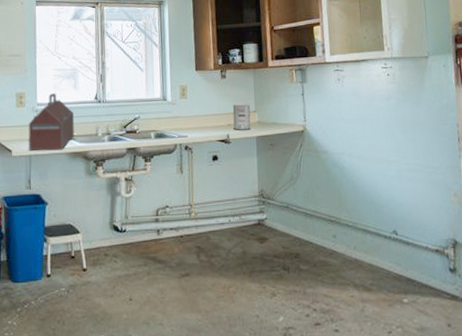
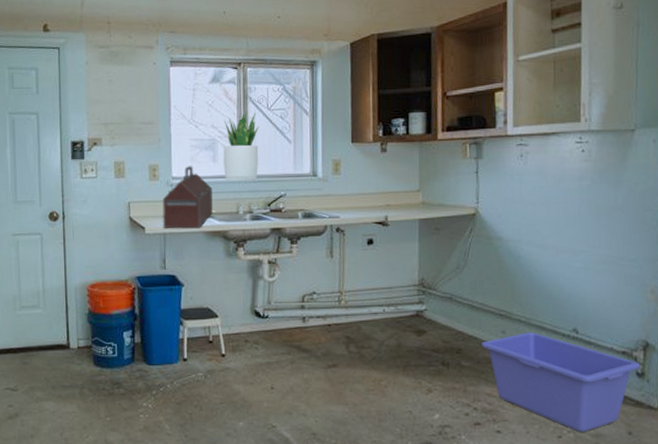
planter: none [83,44,115,106] -> present [223,111,259,181]
paint can: present [232,103,251,131] -> none [393,181,414,213]
storage bin: none [316,235,452,327] -> present [482,332,640,432]

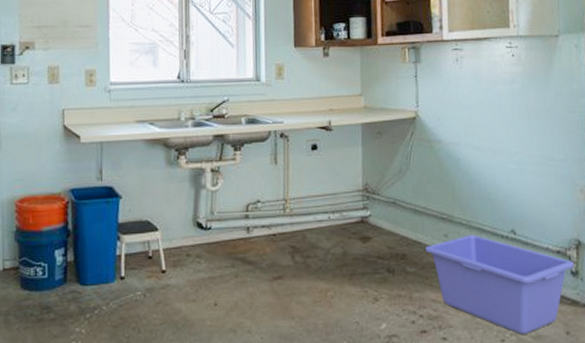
toolbox: present [162,166,213,229] -> none [99,71,153,137]
planter: present [223,111,259,181] -> none [164,14,202,86]

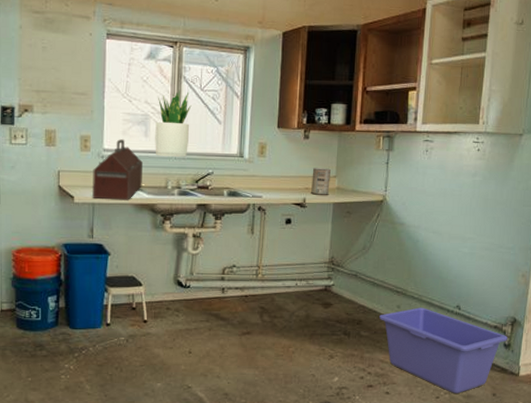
toolbox: none [99,71,153,137] -> present [92,139,142,200]
planter: none [164,14,202,86] -> present [155,89,192,157]
paint can: none [335,85,356,117] -> present [311,167,331,196]

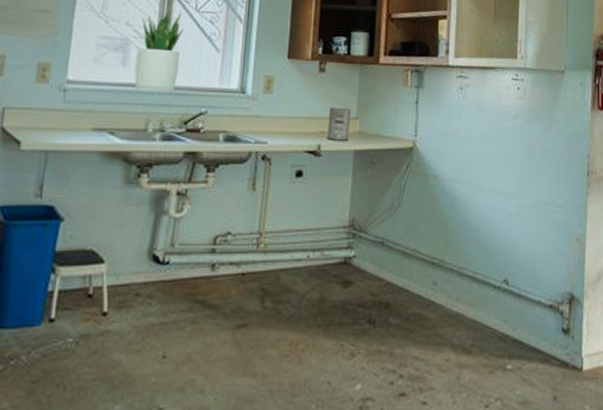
toolbox: present [92,139,142,200] -> none [46,68,117,147]
storage bin: present [379,307,508,393] -> none [412,283,566,399]

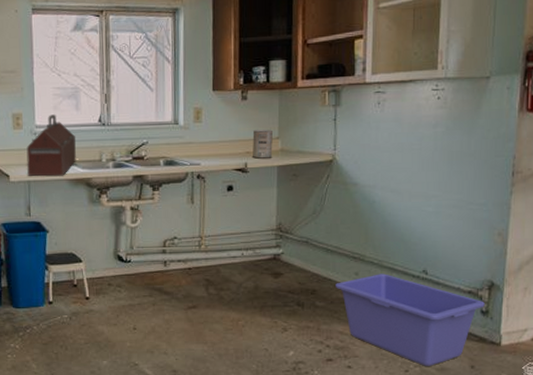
toolbox: none [46,68,117,147] -> present [26,114,76,177]
planter: present [134,10,184,92] -> none [86,59,122,129]
storage bin: none [412,283,566,399] -> present [336,273,485,366]

